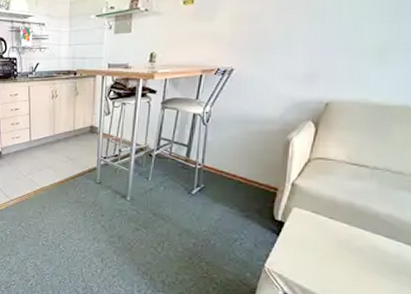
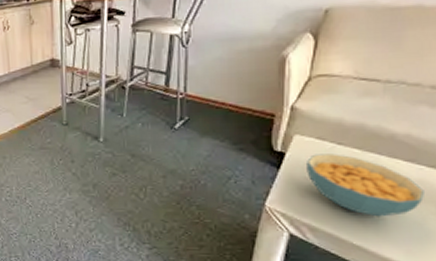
cereal bowl: none [302,225,401,284] -> present [307,154,424,217]

